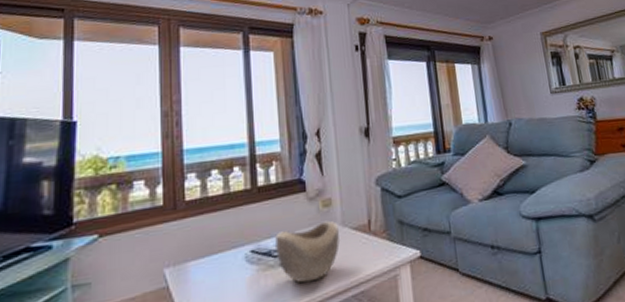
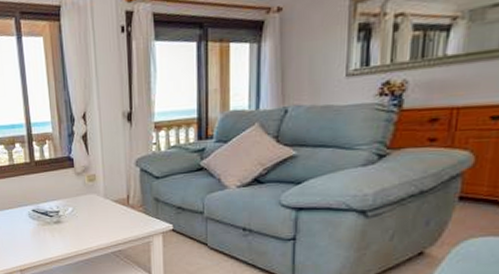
decorative bowl: present [274,220,340,283] -> none [49,193,102,238]

